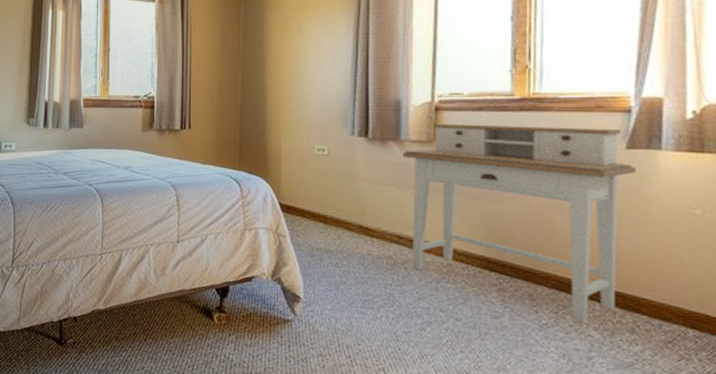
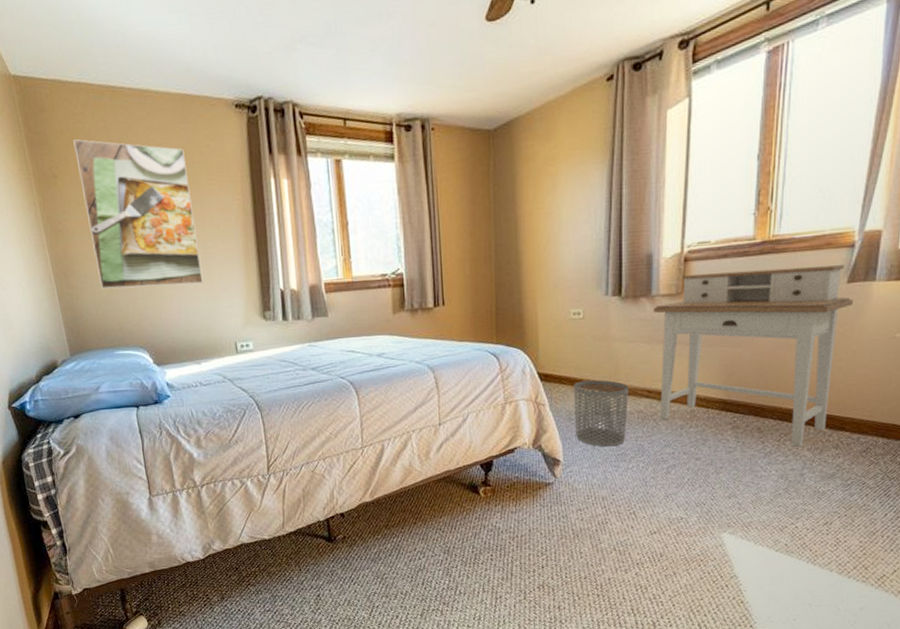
waste bin: none [316,217,377,291] -> present [573,380,630,447]

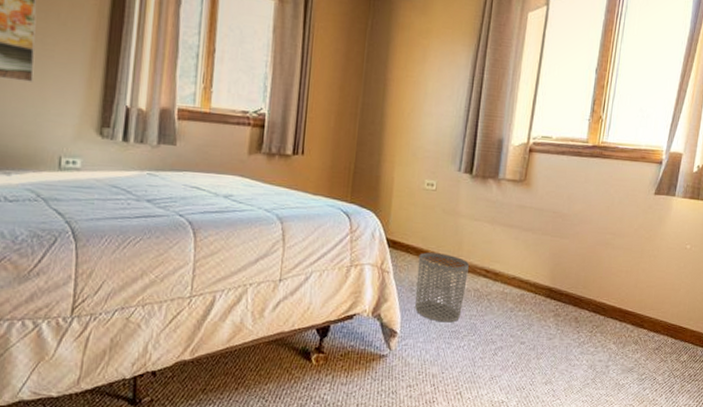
desk: present [653,265,853,447] -> none [494,164,658,339]

